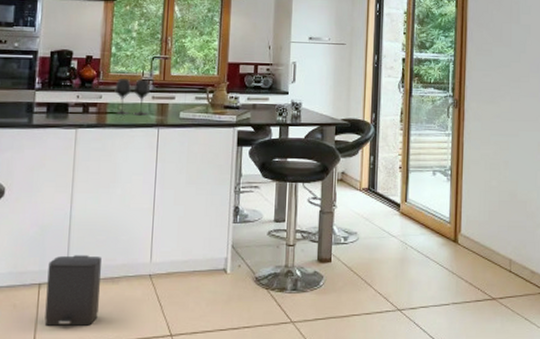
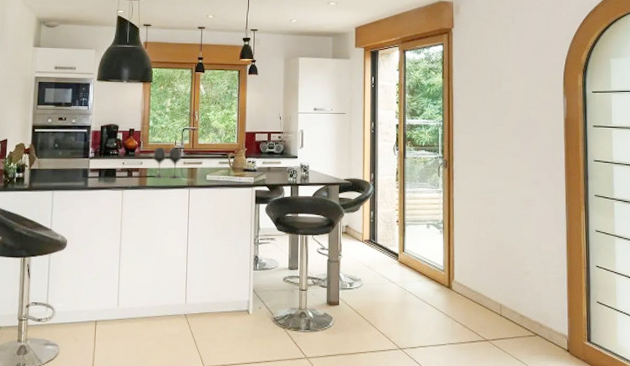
pedal bin: present [44,255,102,326] -> none [100,297,146,357]

